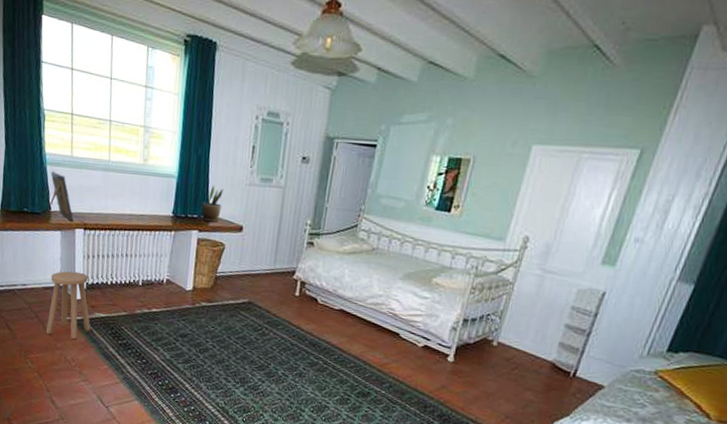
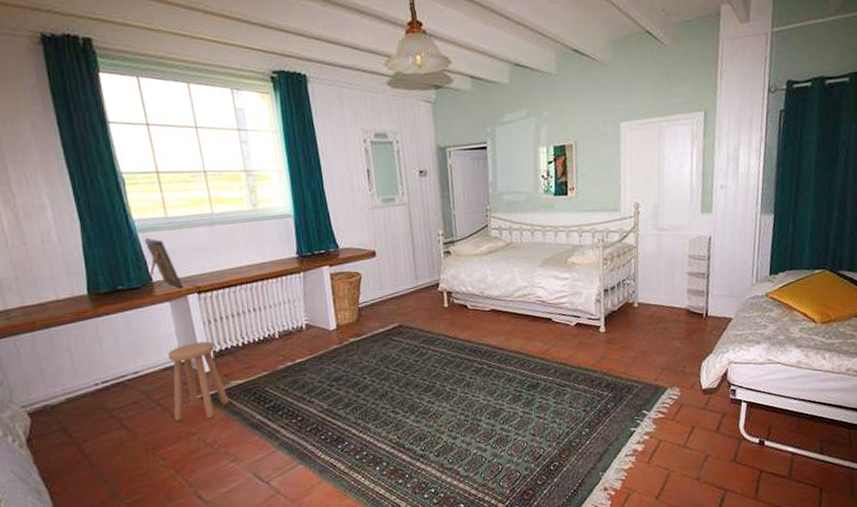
potted plant: present [201,184,223,222] -> none [327,215,349,255]

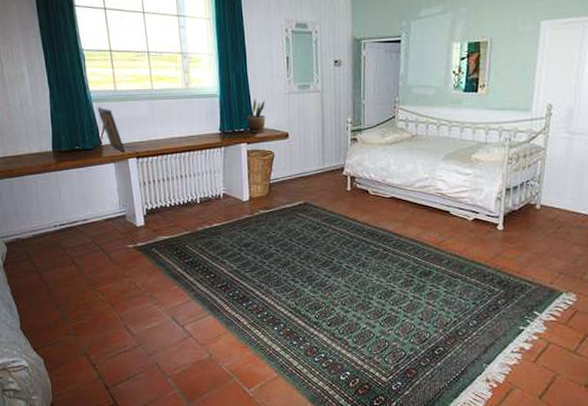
stool: present [168,341,229,422] -> none [111,199,156,266]
potted plant: none [327,215,349,255] -> present [246,98,266,133]

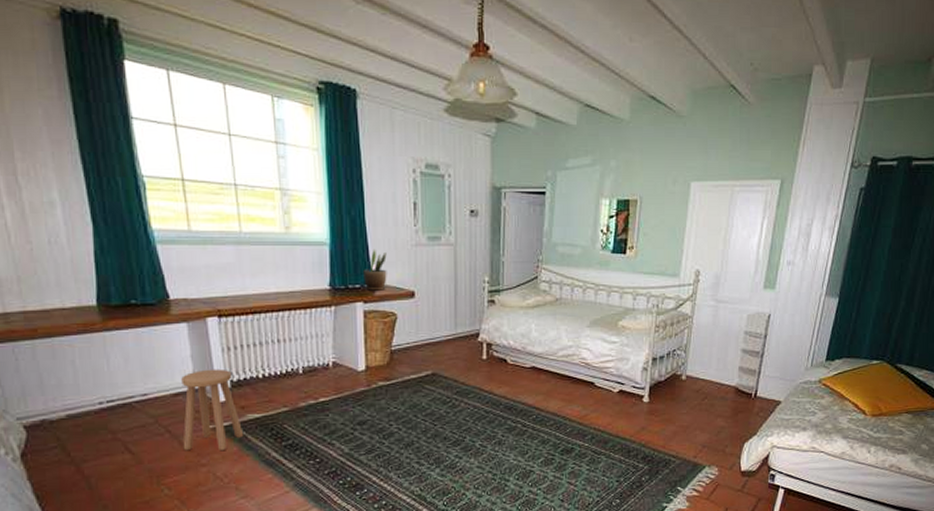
picture frame: present [97,108,126,153] -> none [163,252,203,310]
stool: none [111,199,156,266] -> present [181,368,244,451]

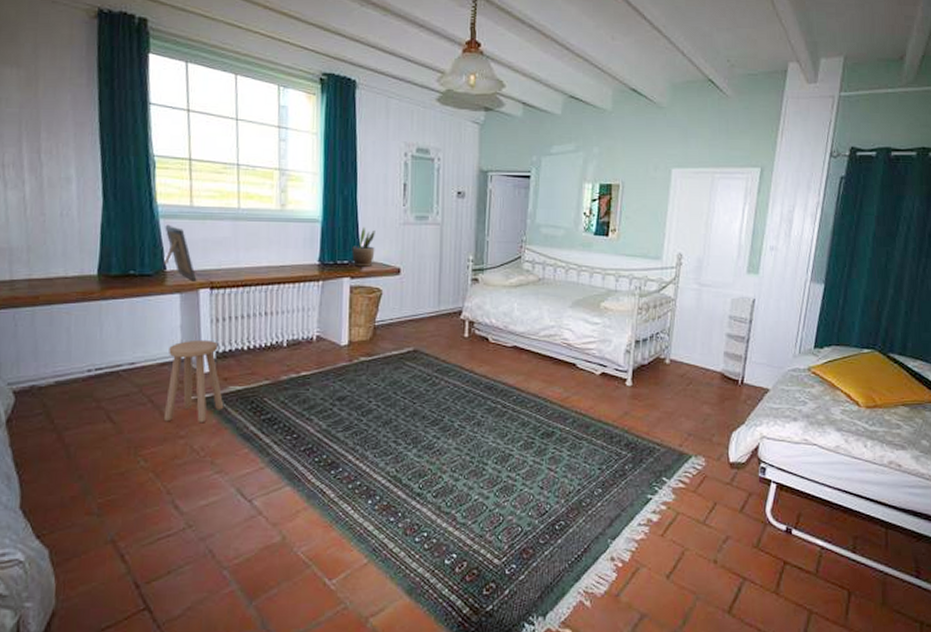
picture frame: none [163,252,203,310] -> present [164,226,197,282]

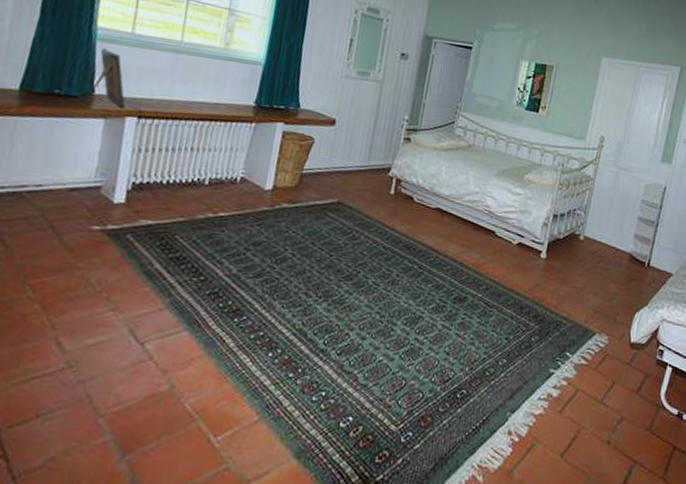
stool: present [163,339,224,423] -> none [62,167,136,256]
potted plant: present [352,226,375,267] -> none [289,74,316,115]

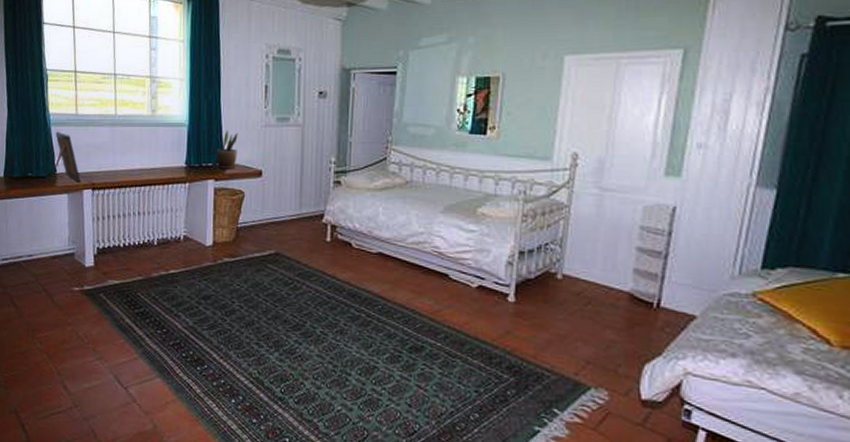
potted plant: none [289,74,316,115] -> present [216,129,238,169]

